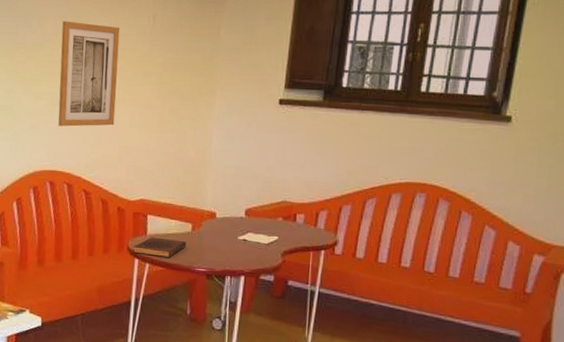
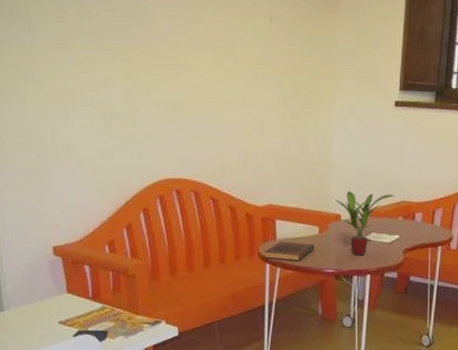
wall art: present [58,21,120,127] -> none [177,21,238,133]
potted plant: none [210,189,275,256] -> present [334,191,395,256]

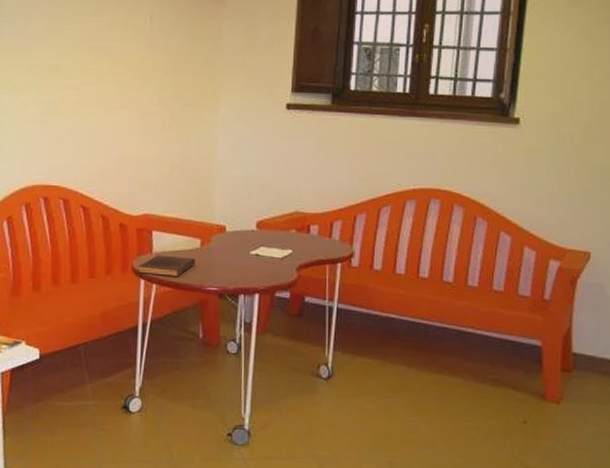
potted plant: present [334,191,395,256] -> none [218,200,287,272]

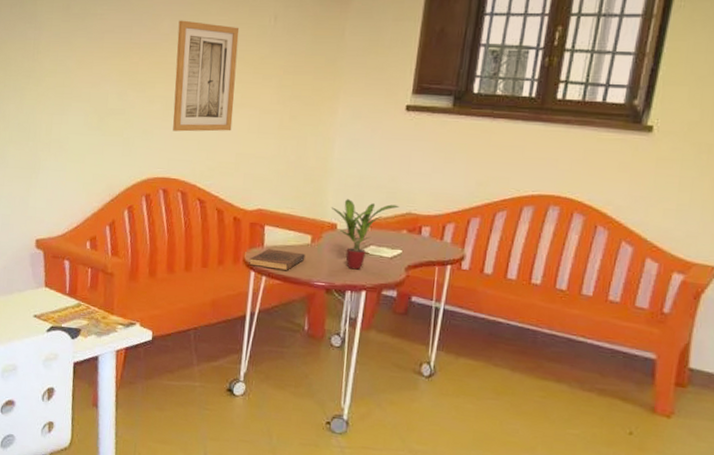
wall art: none [50,21,115,137] -> present [173,20,240,132]
potted plant: none [218,200,287,272] -> present [330,199,400,270]

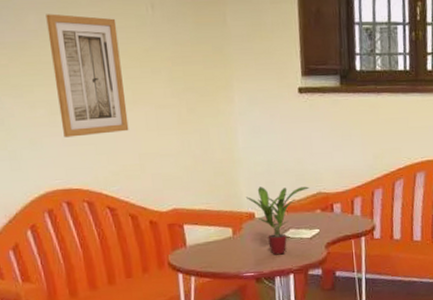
book: present [249,249,305,270] -> none [174,247,230,268]

